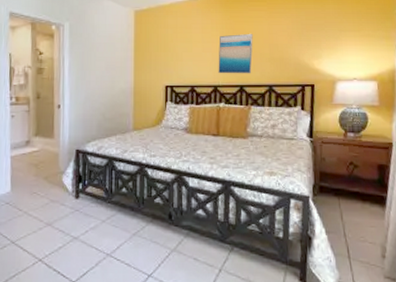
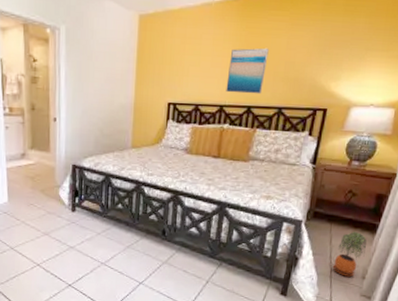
potted plant: none [348,205,379,256] -> present [332,231,367,277]

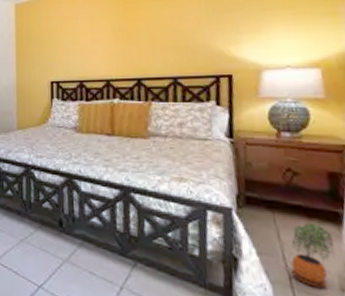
wall art: present [226,48,269,94] -> none [110,19,151,67]

